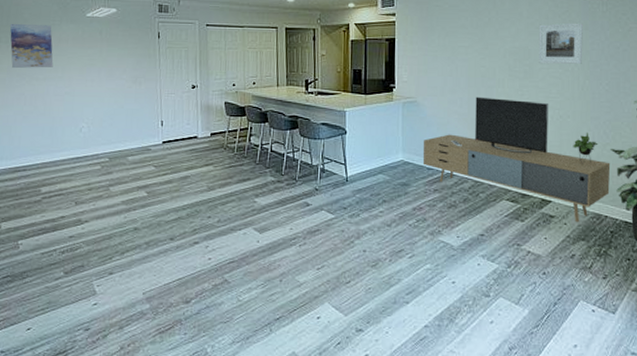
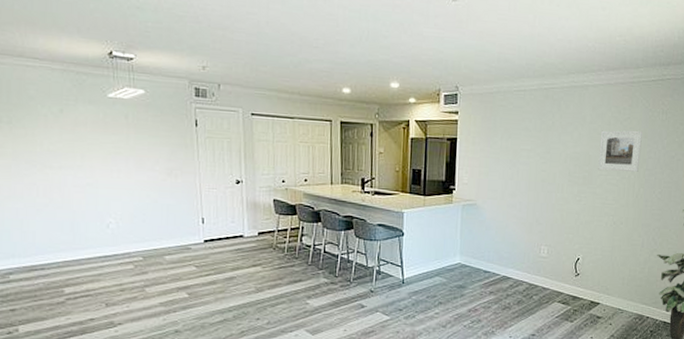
wall art: present [9,23,54,69] -> none [11,100,70,155]
media console: present [422,96,611,223] -> none [480,201,656,323]

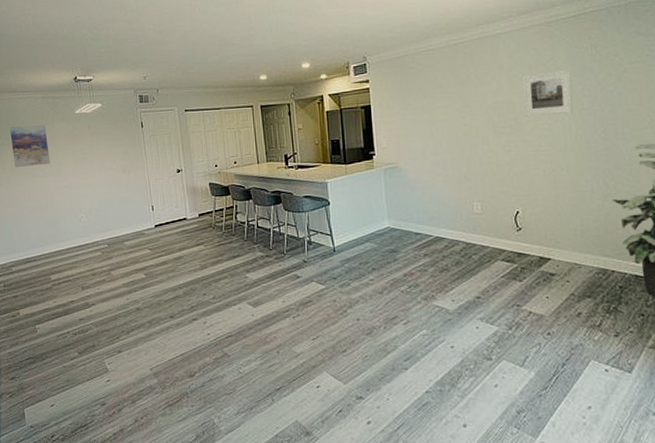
wall art: none [11,100,70,155] -> present [9,125,50,168]

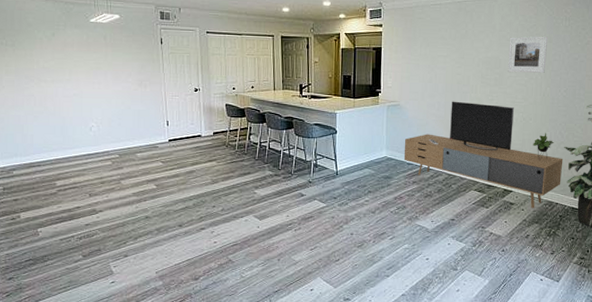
wall art: present [9,125,50,168] -> none [14,27,60,71]
media console: none [408,156,615,279] -> present [404,101,563,209]

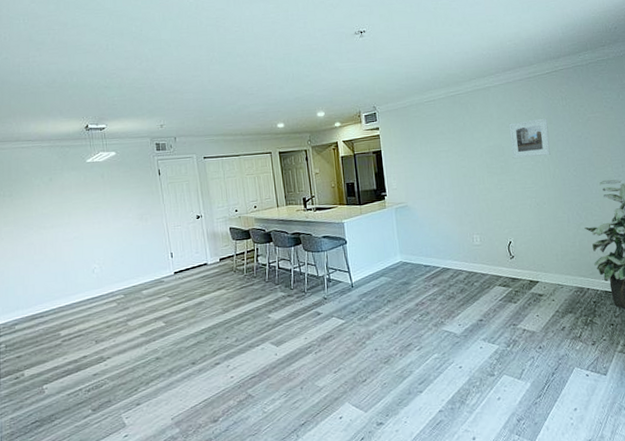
media console: present [404,101,563,209] -> none [417,193,589,298]

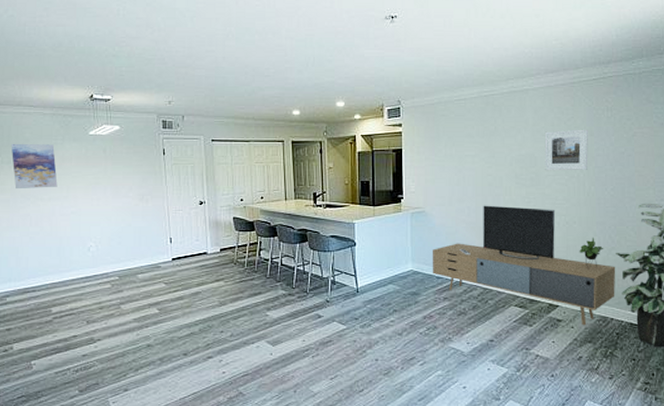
wall art: none [11,175,59,221] -> present [11,143,58,190]
media console: none [417,193,589,298] -> present [432,205,616,326]

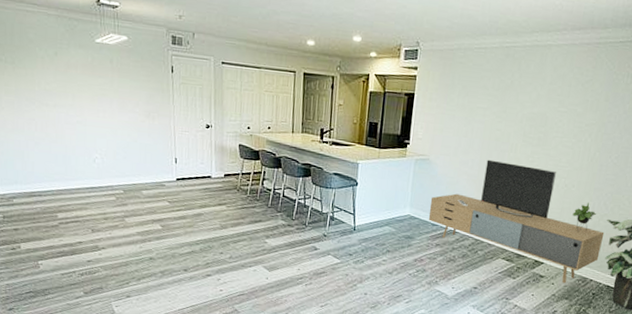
wall art: present [11,143,58,190] -> none [14,42,63,94]
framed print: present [544,129,589,171] -> none [554,91,605,136]

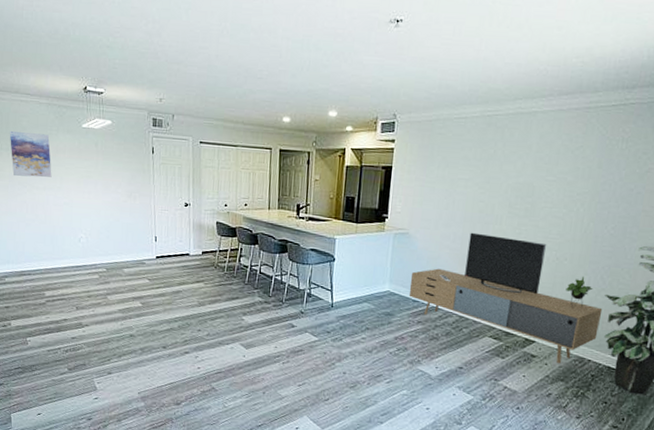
wall art: none [14,42,63,94] -> present [9,130,52,178]

